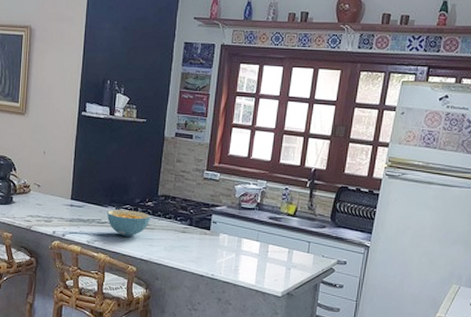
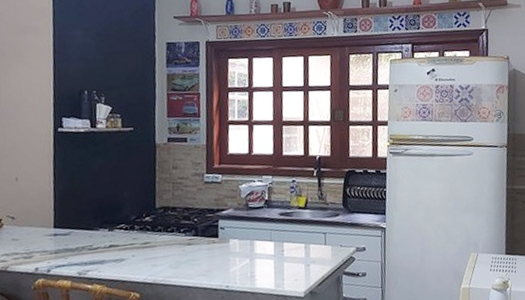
cereal bowl: present [107,210,150,237] -> none [99,229,150,260]

